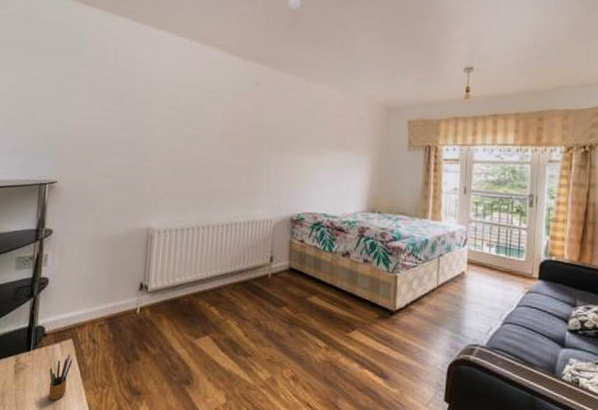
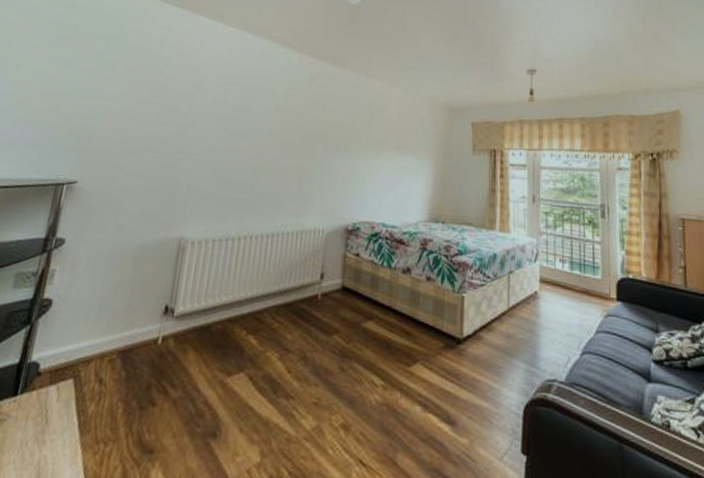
pencil box: present [48,354,73,401] -> none [32,399,71,464]

